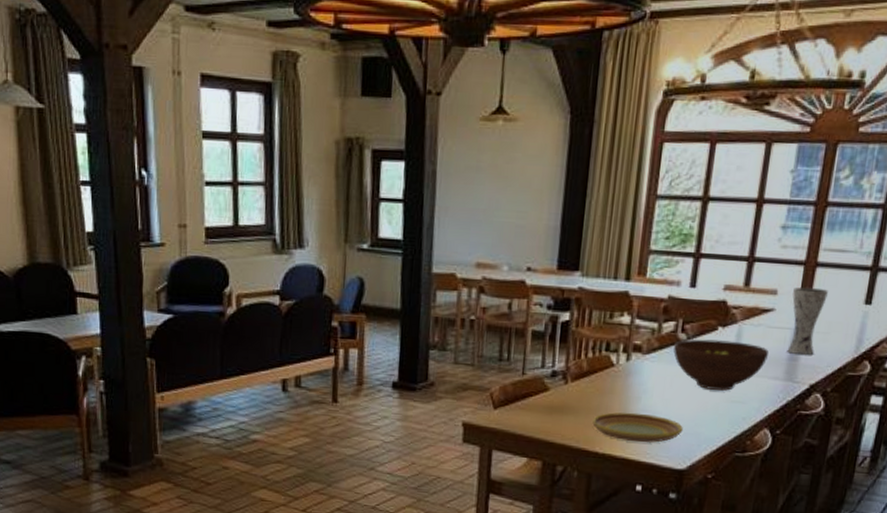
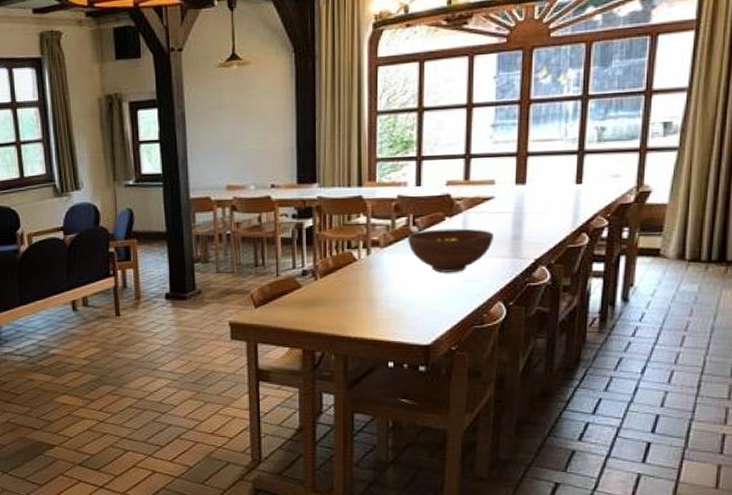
plate: present [592,412,683,443] -> none [343,299,424,324]
vase: present [787,287,828,355] -> none [509,175,541,234]

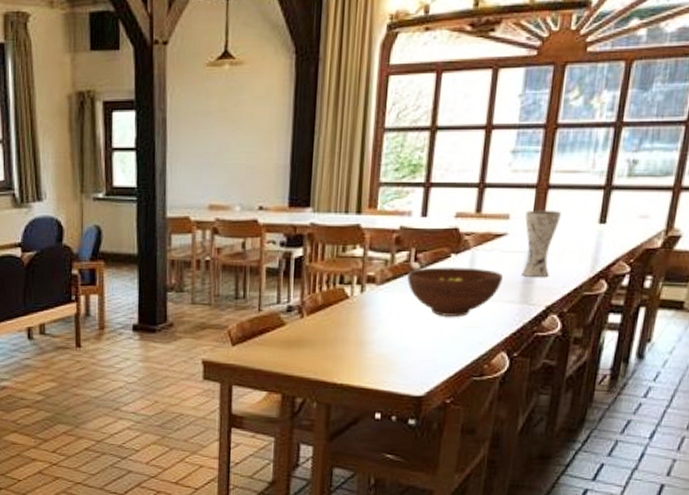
vase: none [509,175,541,234] -> present [521,211,561,277]

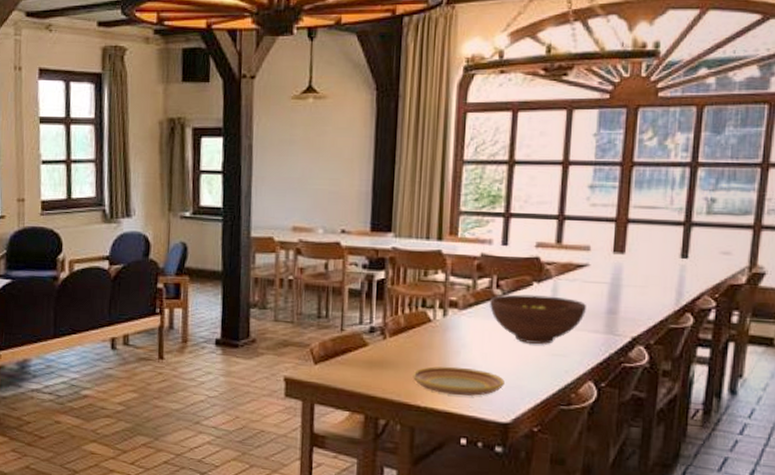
plate: none [329,342,420,371] -> present [413,366,505,396]
vase: present [521,211,561,277] -> none [605,243,642,308]

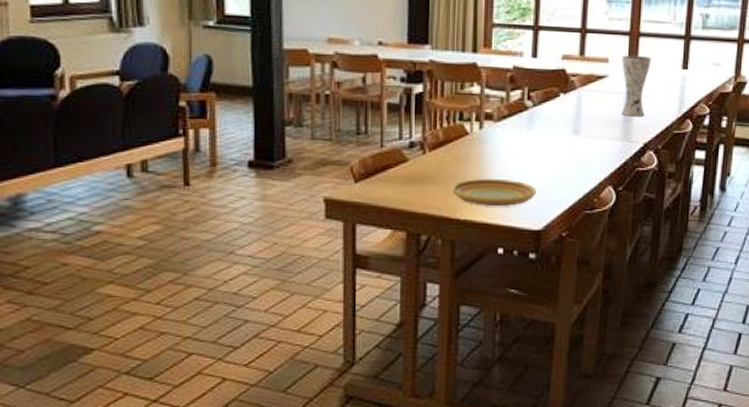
fruit bowl: present [490,294,586,344] -> none [522,105,606,153]
vase: none [605,243,642,308] -> present [621,55,651,116]

